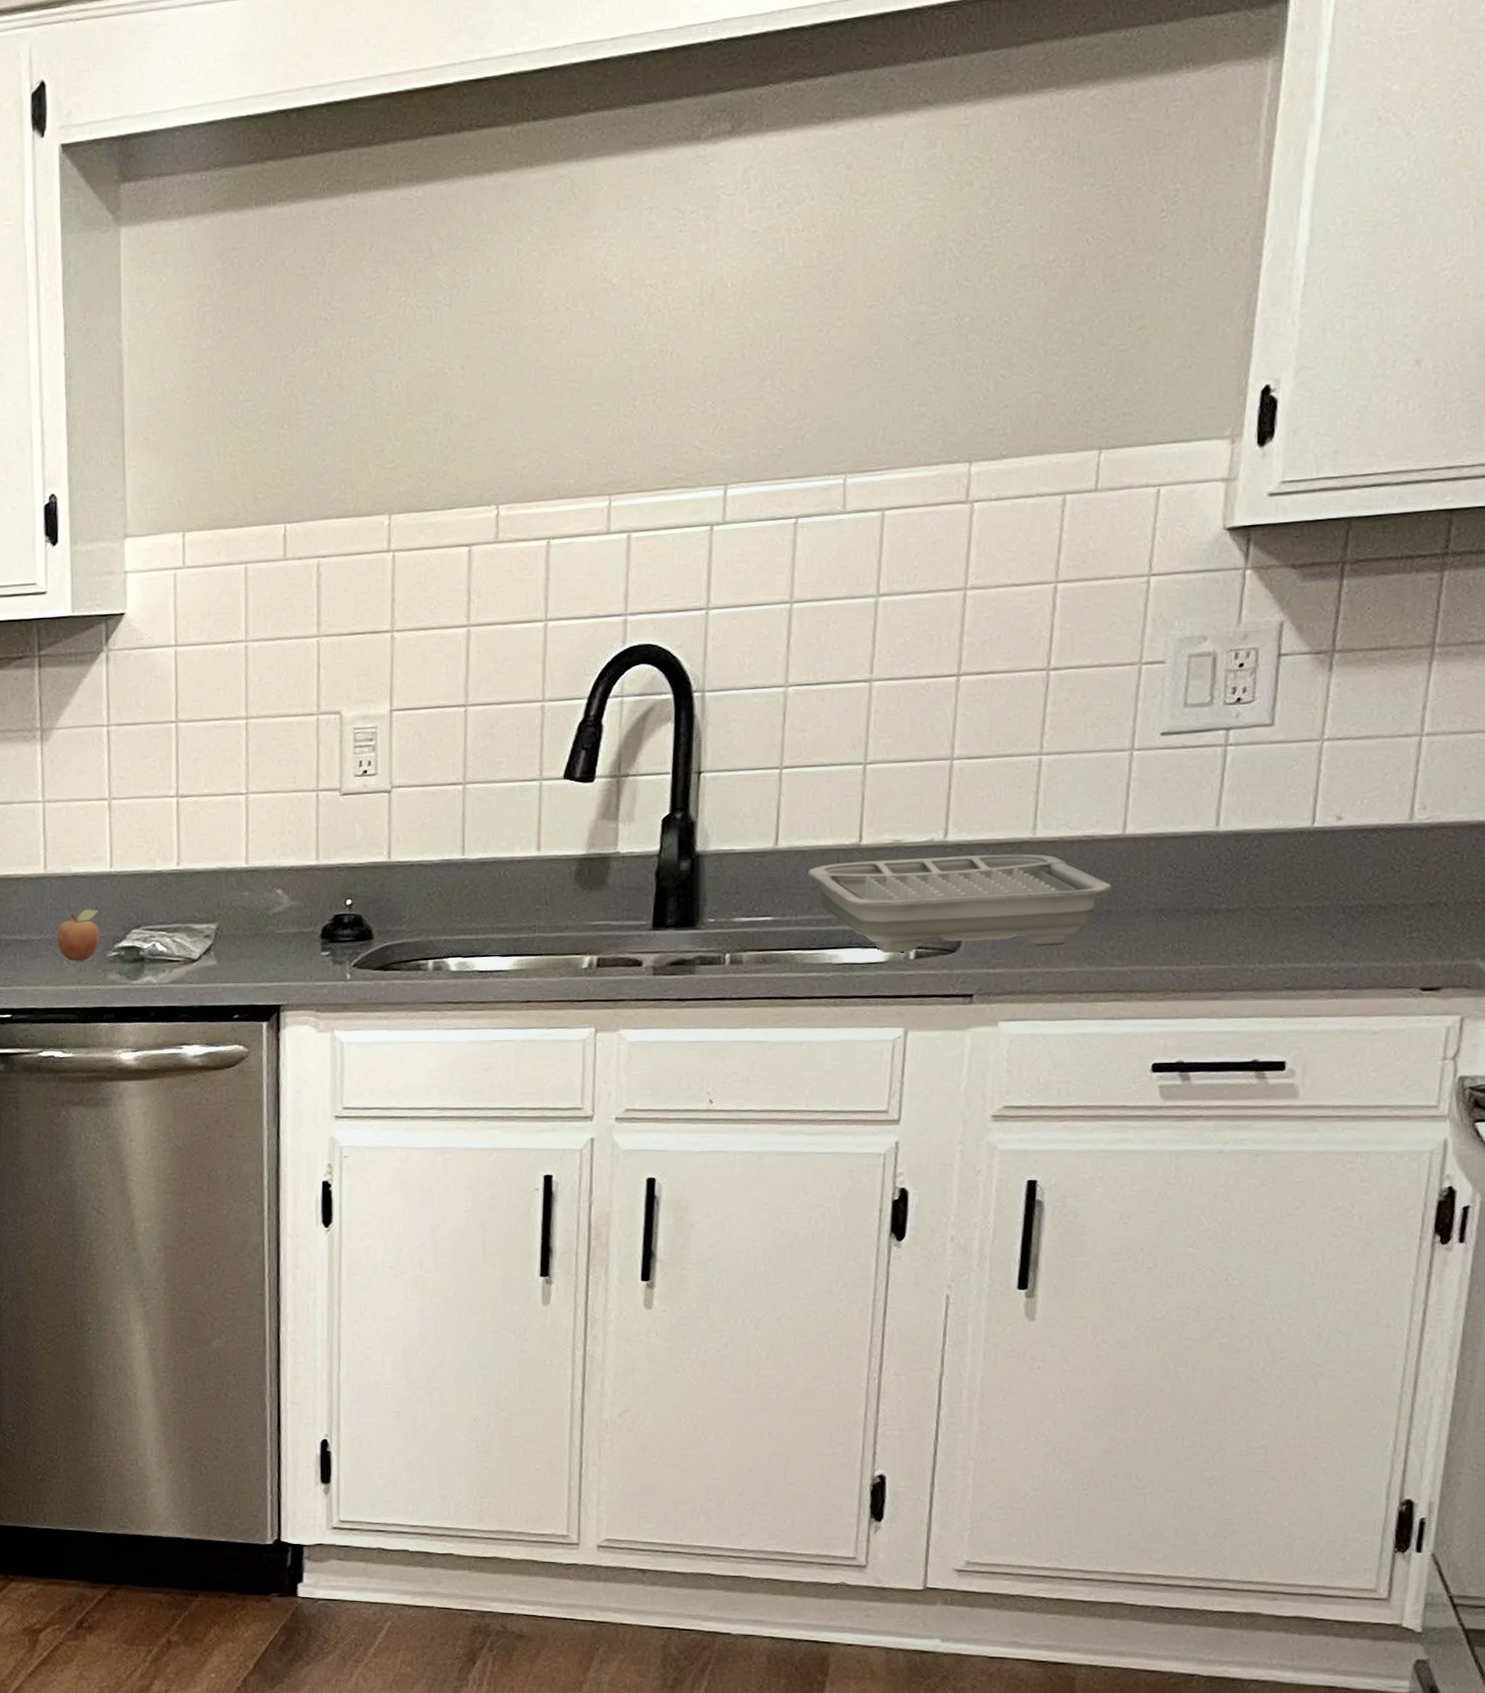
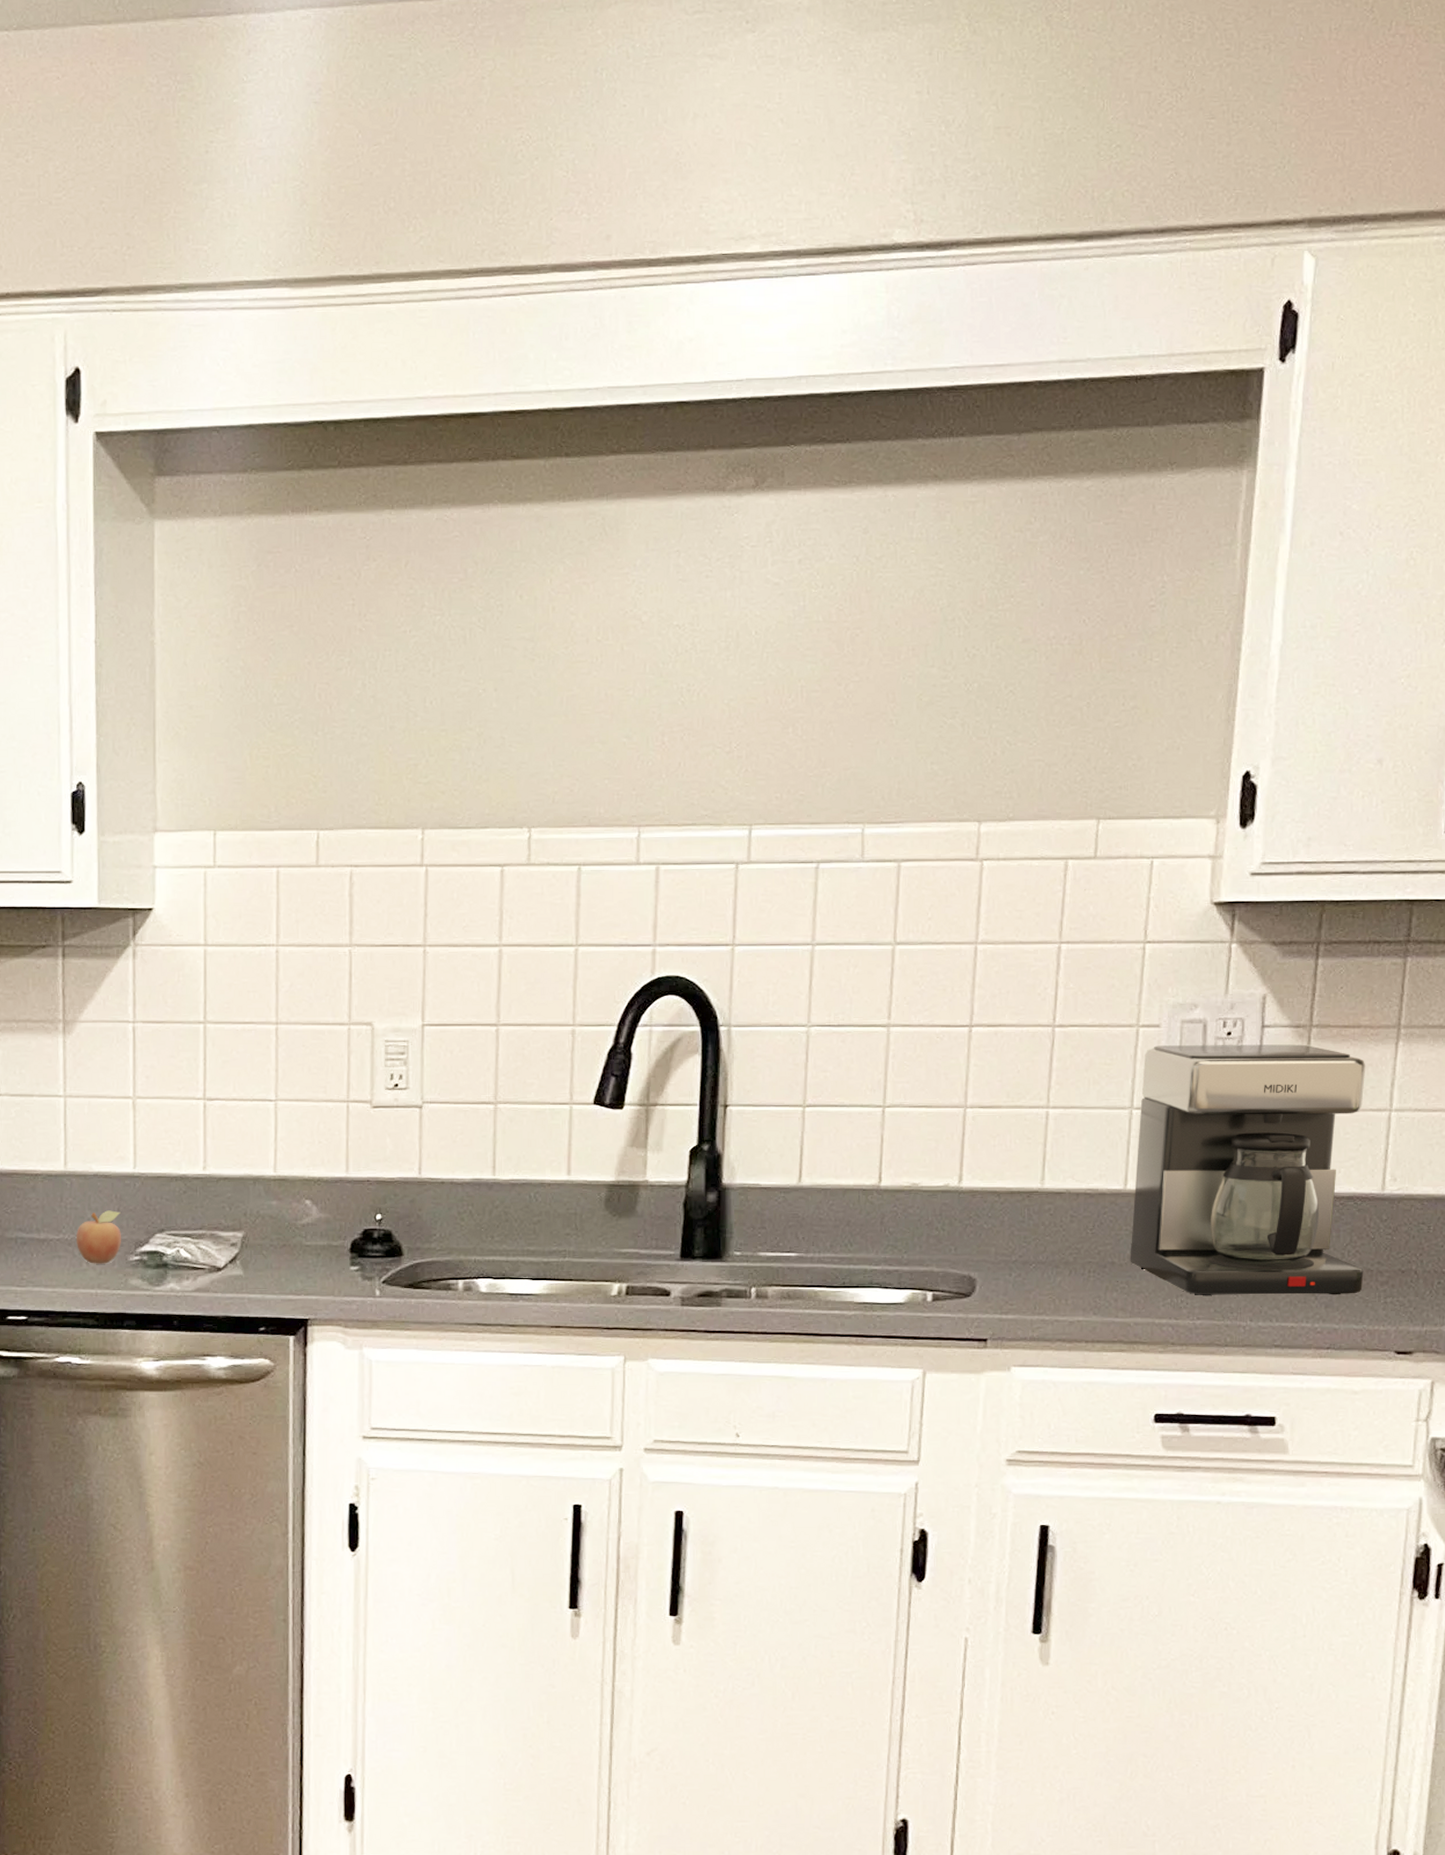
dish rack: present [807,853,1112,954] -> none [830,1202,1115,1295]
coffee maker: none [1128,671,1395,939] -> present [1130,1044,1366,1295]

